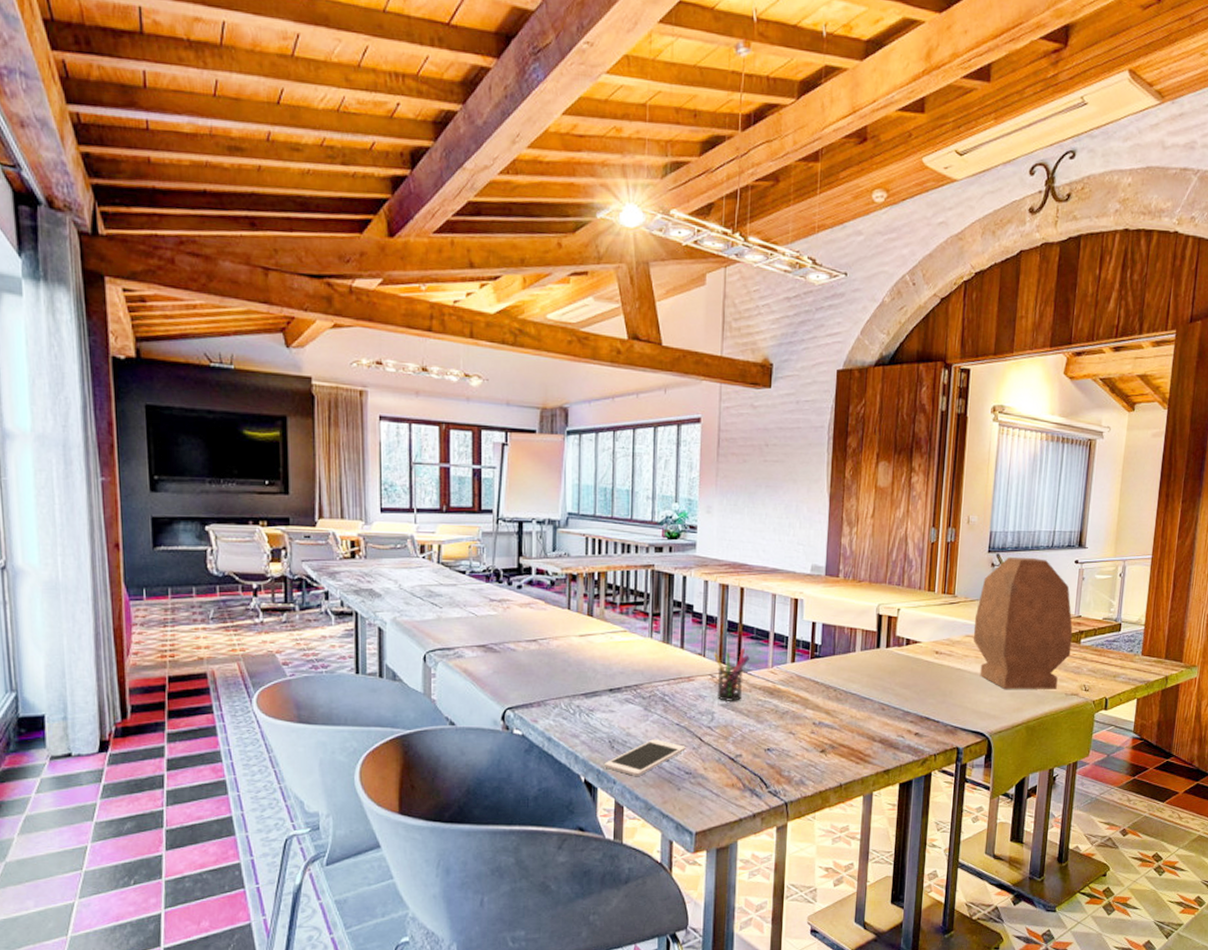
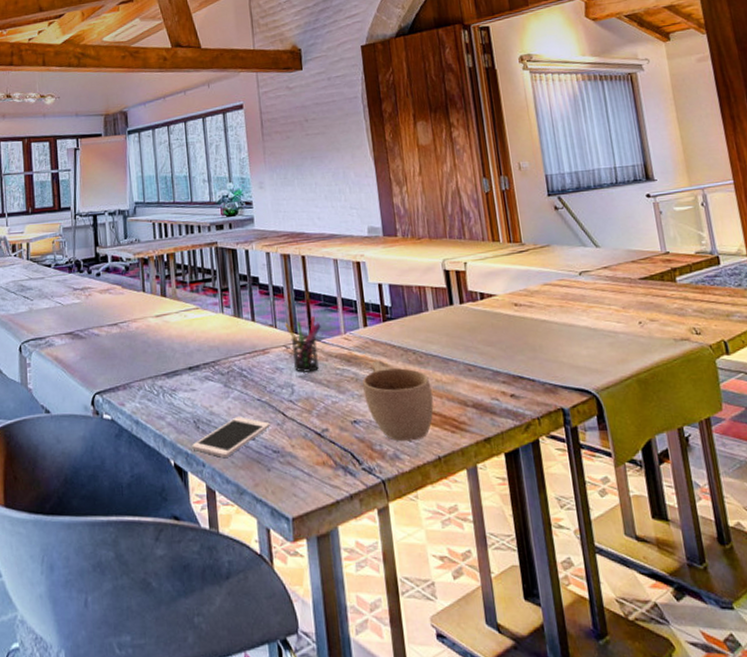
cup: none [781,694,845,769] -> present [362,360,434,442]
water jug: present [973,557,1073,689] -> none [549,196,668,339]

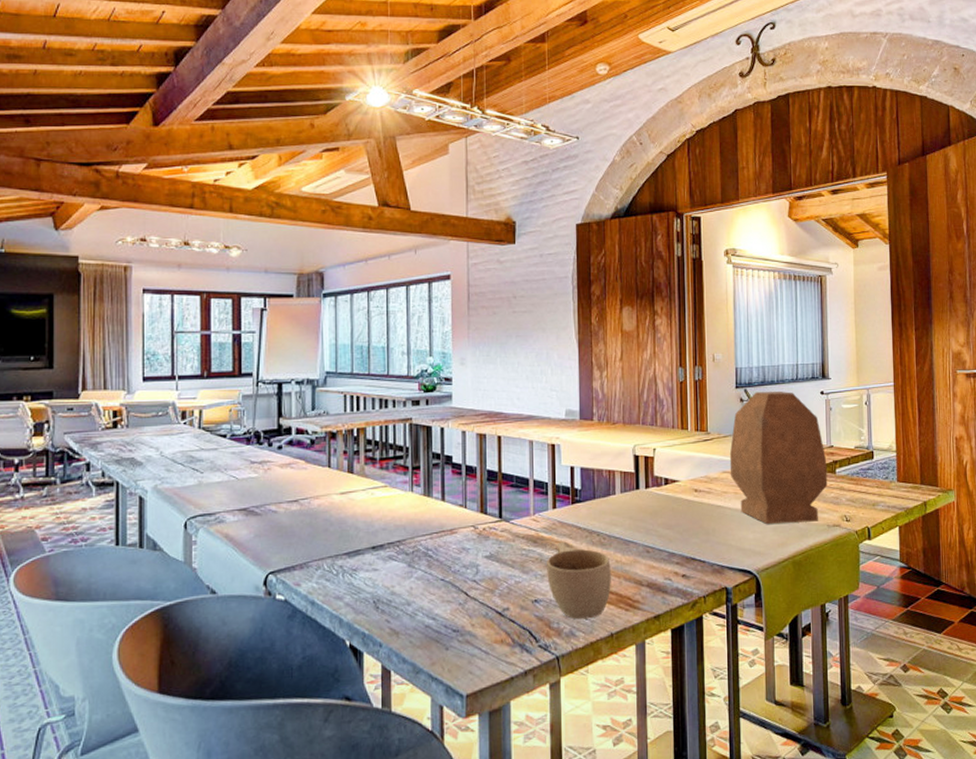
cell phone: present [192,416,270,457] -> none [370,596,452,637]
pen holder: present [284,315,321,372] -> none [474,496,511,553]
water jug: none [549,196,668,339] -> present [729,390,828,524]

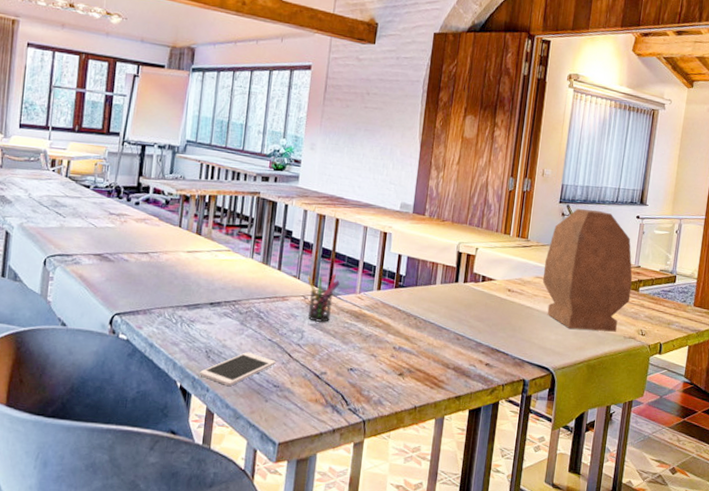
cell phone: none [370,596,452,637] -> present [200,352,276,386]
pen holder: none [474,496,511,553] -> present [307,273,340,322]
cup: present [547,541,611,620] -> none [364,320,423,391]

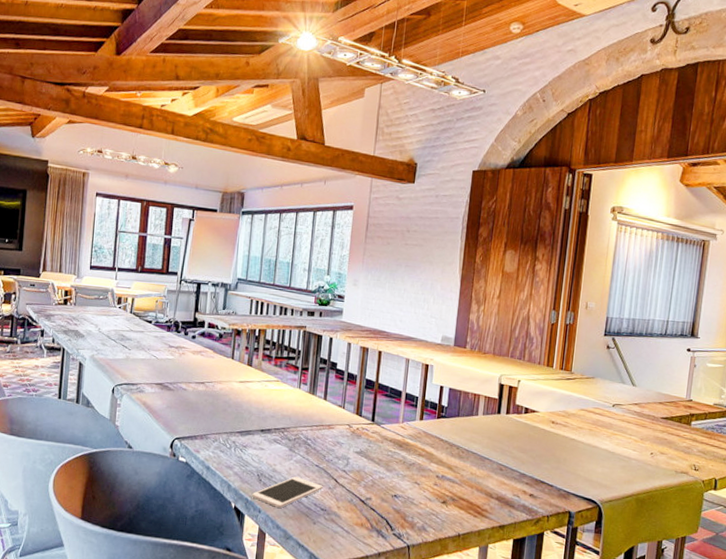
pen holder: present [307,273,340,322] -> none [351,403,383,450]
water jug: present [542,209,633,332] -> none [587,342,684,466]

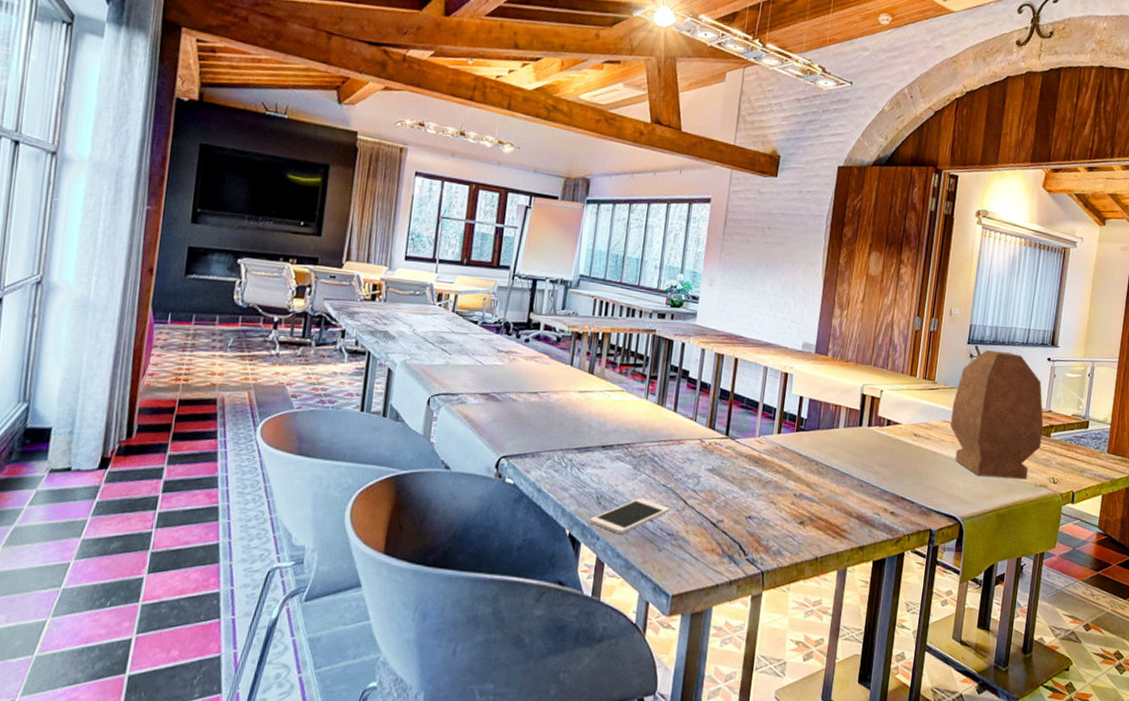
water jug: none [587,342,684,466] -> present [950,350,1044,480]

